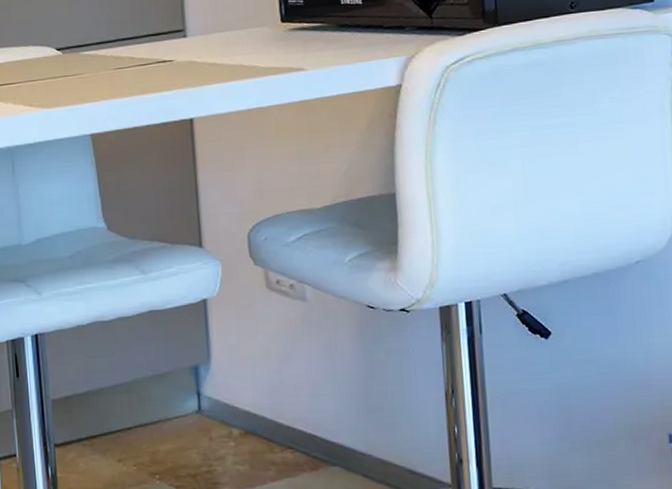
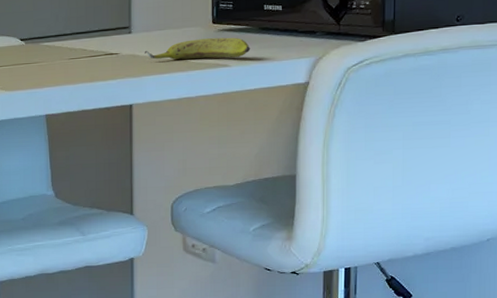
banana: none [203,37,329,66] -> present [144,37,251,60]

